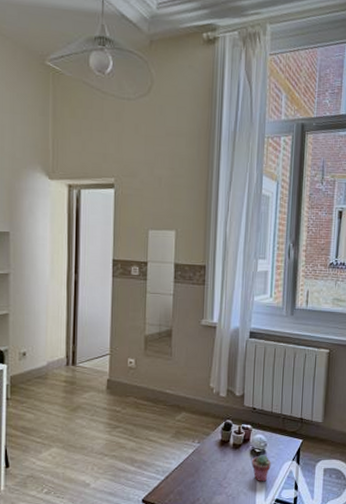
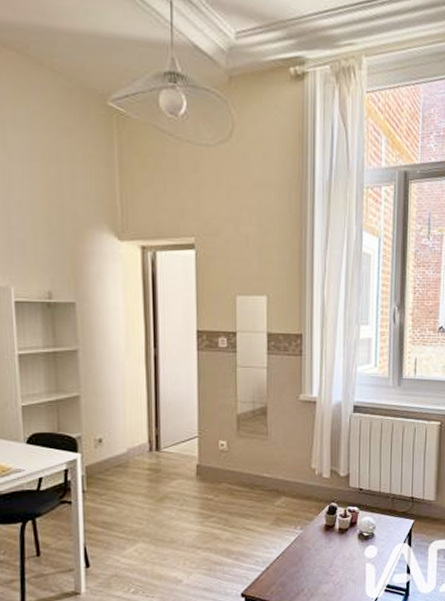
potted succulent: present [251,454,271,482] -> none [360,537,381,568]

